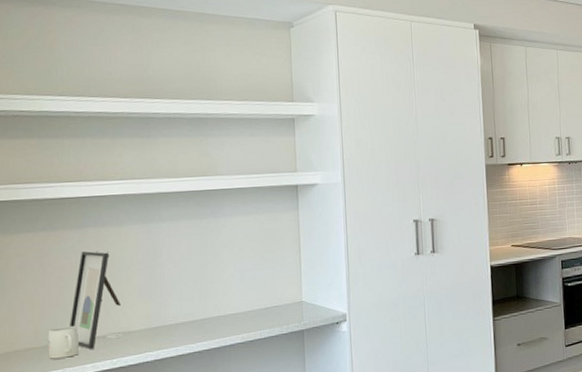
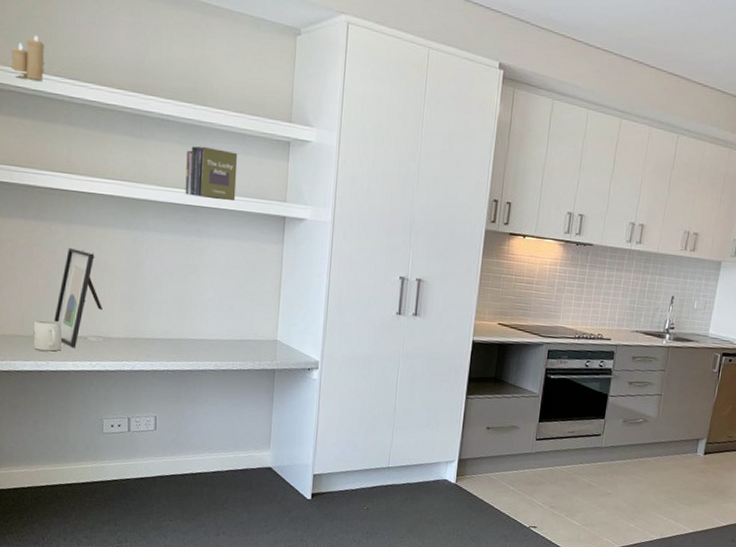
candle: none [14,63,49,104] -> present [11,35,45,82]
books: none [196,135,248,182] -> present [185,146,238,201]

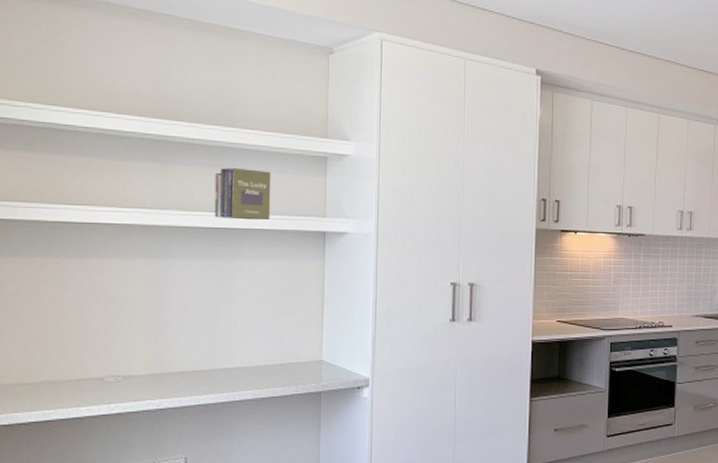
candle: present [11,35,45,82] -> none [16,68,55,114]
mug: present [33,319,63,352] -> none [39,363,75,398]
picture frame: present [54,248,102,348] -> none [65,283,122,391]

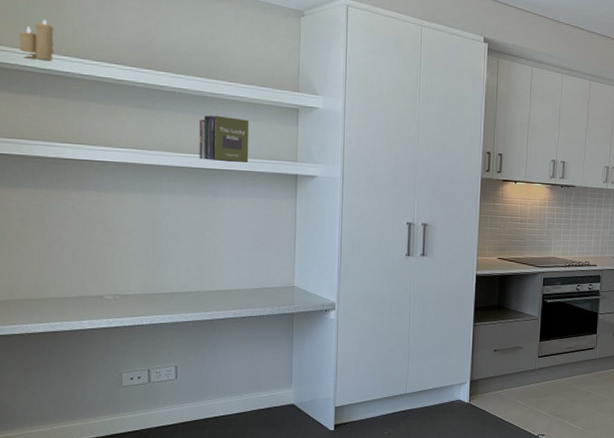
candle: none [16,68,55,114] -> present [18,19,54,62]

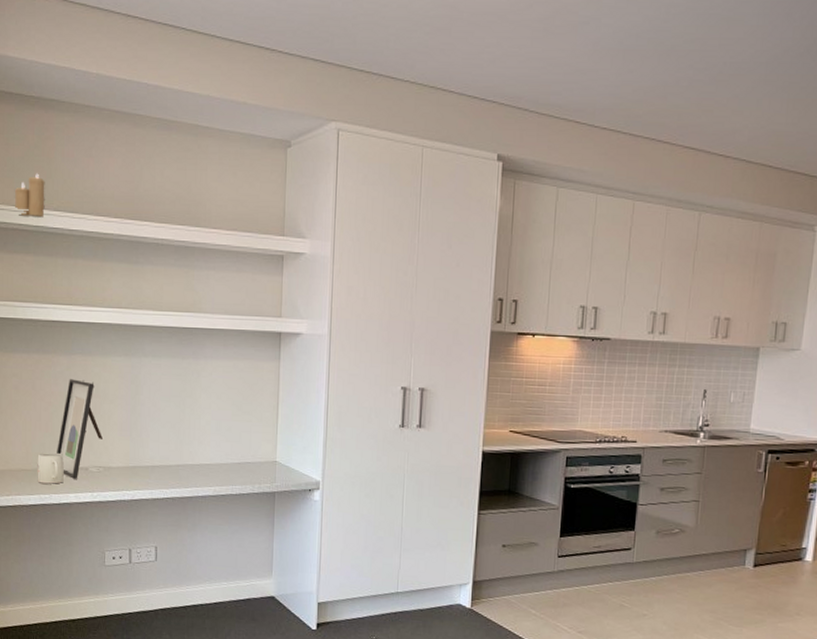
mug: none [47,282,78,312] -> present [37,452,65,484]
picture frame: none [69,213,118,307] -> present [57,379,102,479]
books: present [199,115,250,163] -> none [180,268,232,321]

